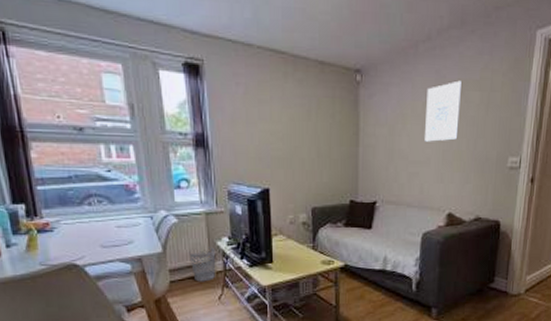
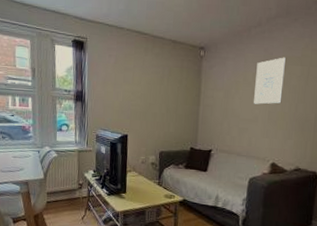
wastebasket: present [189,247,216,282] -> none [63,177,83,204]

